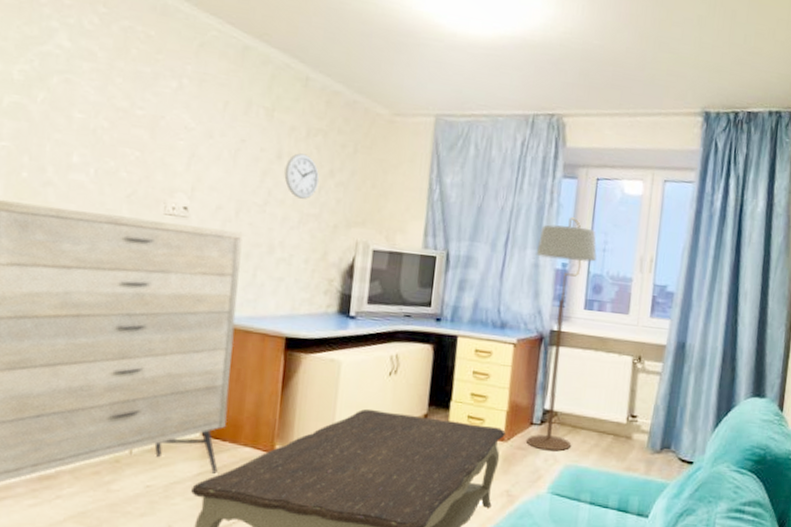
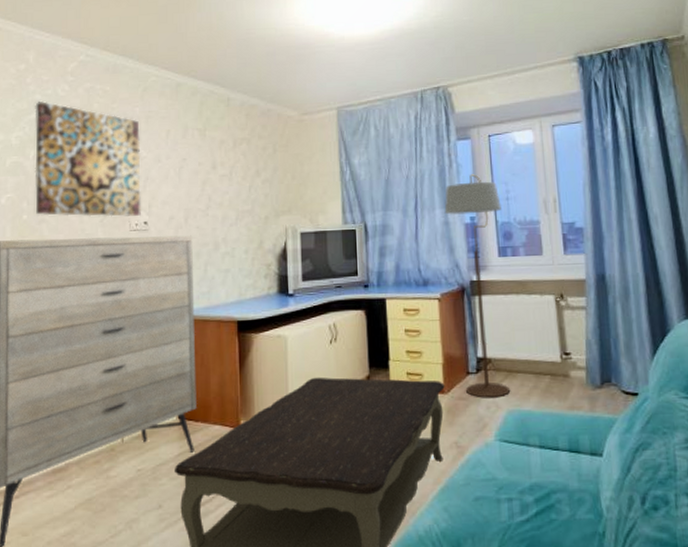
wall art: none [40,29,191,198] -> present [35,100,141,217]
wall clock: present [284,153,320,199] -> none [220,161,249,199]

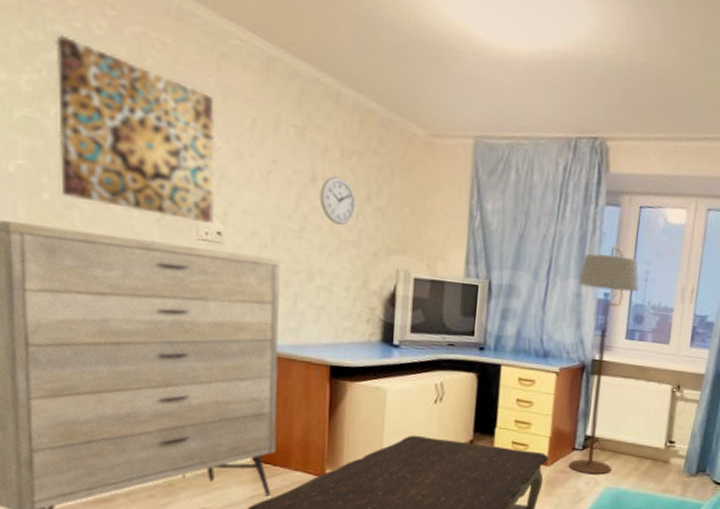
wall clock: none [220,161,249,199] -> present [319,176,357,225]

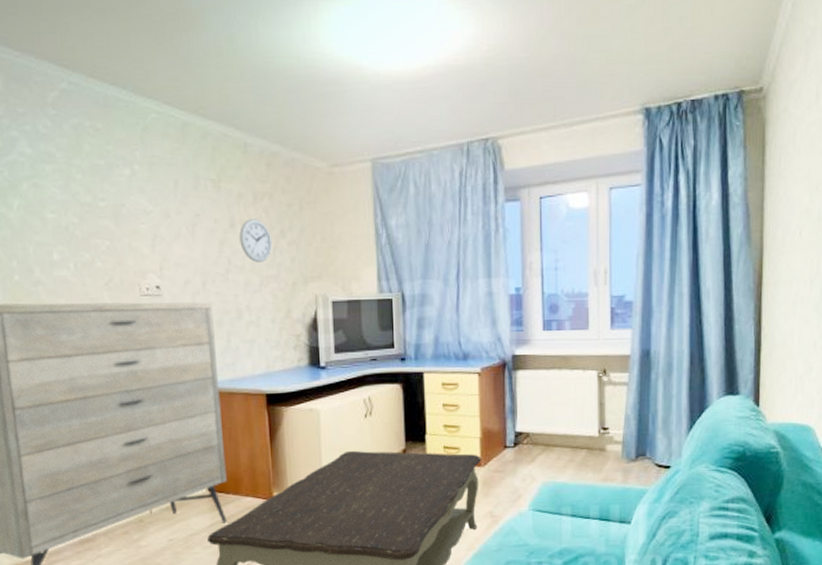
wall art: present [55,34,215,223] -> none [12,138,152,280]
floor lamp: present [568,246,640,475] -> none [488,241,550,471]

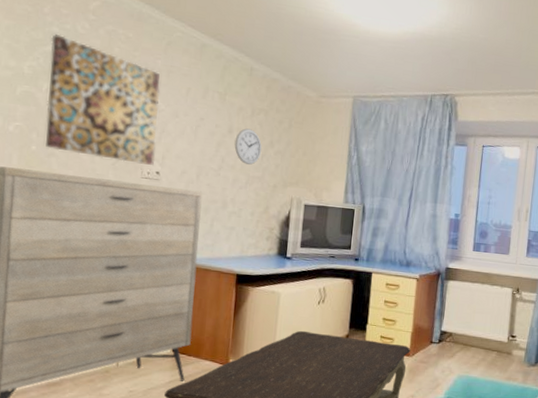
wall art: none [12,138,152,280] -> present [45,33,161,165]

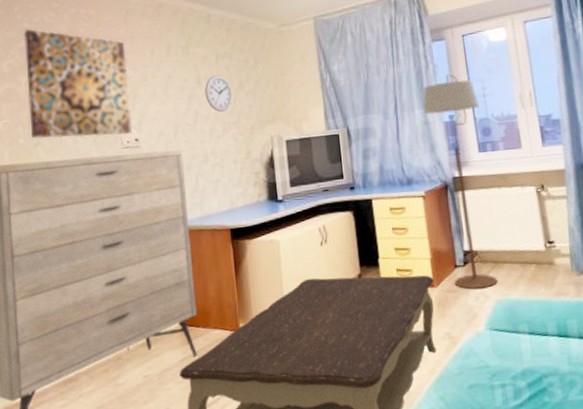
floor lamp: none [427,177,484,365] -> present [423,74,498,290]

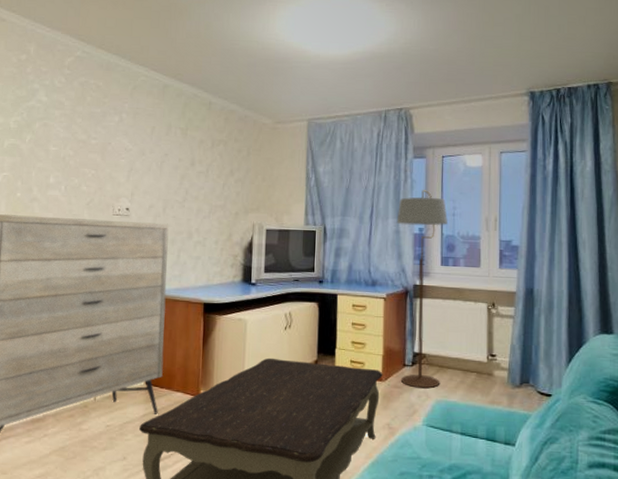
wall art: present [23,28,132,139] -> none [28,90,128,202]
wall clock: present [204,75,233,112] -> none [197,160,223,194]

